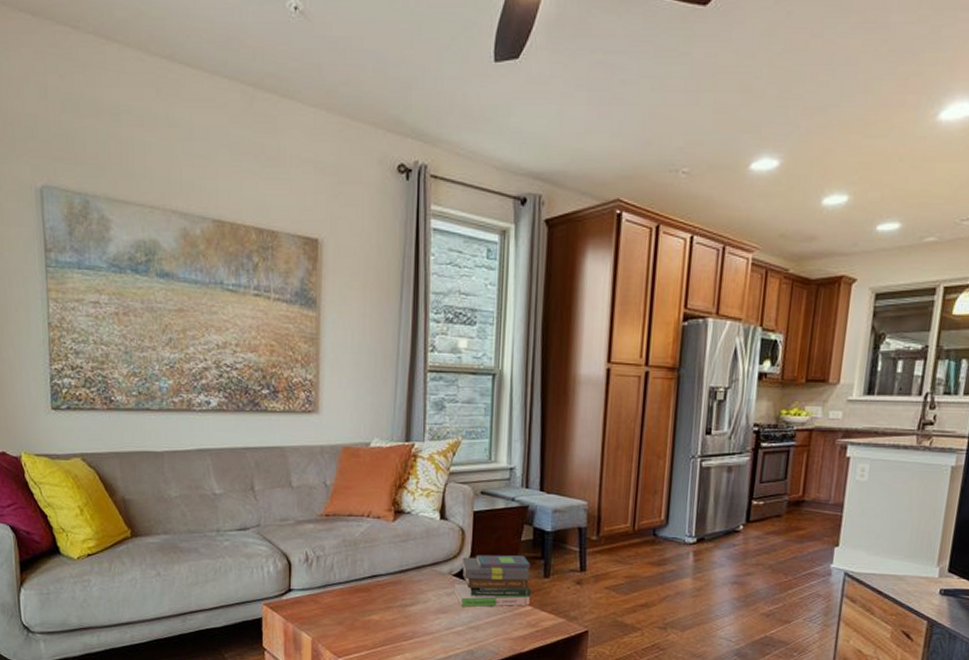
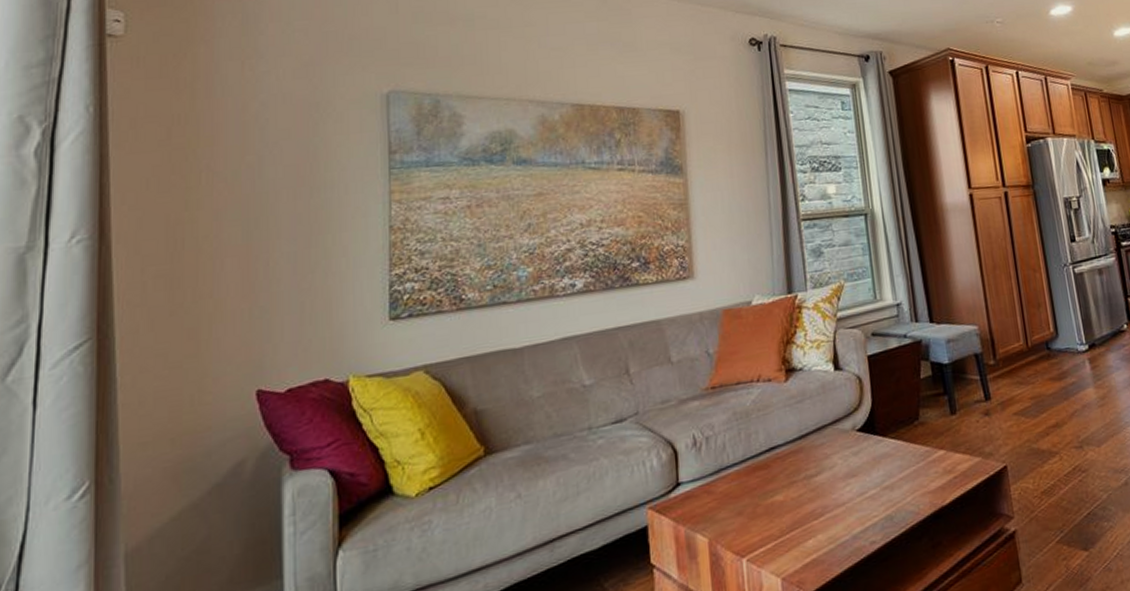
books: present [454,554,531,608] -> none [859,395,943,466]

